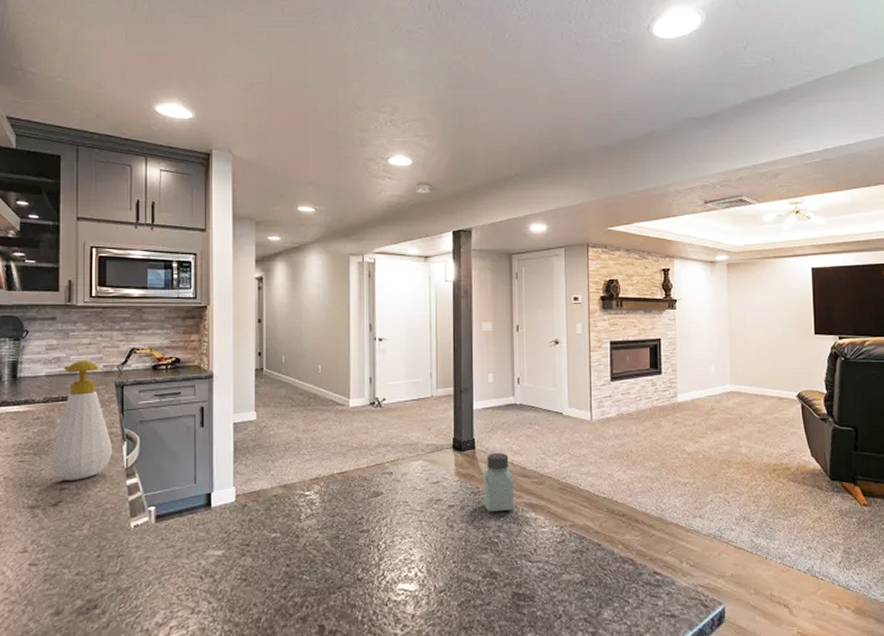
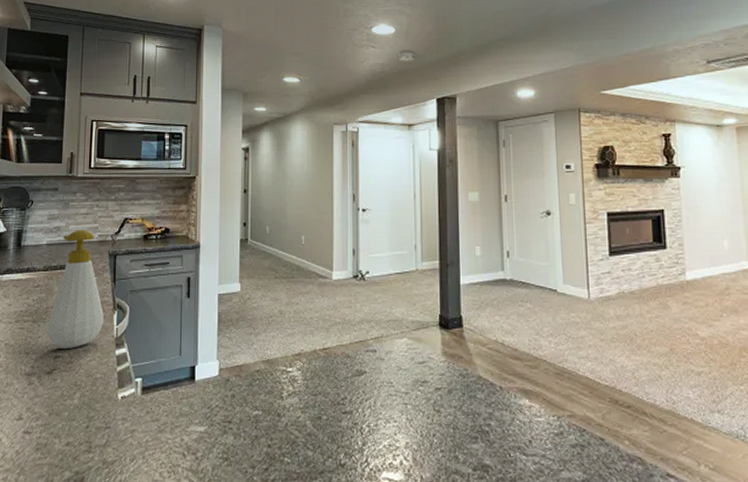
saltshaker: present [484,452,514,512] -> none [472,331,505,398]

